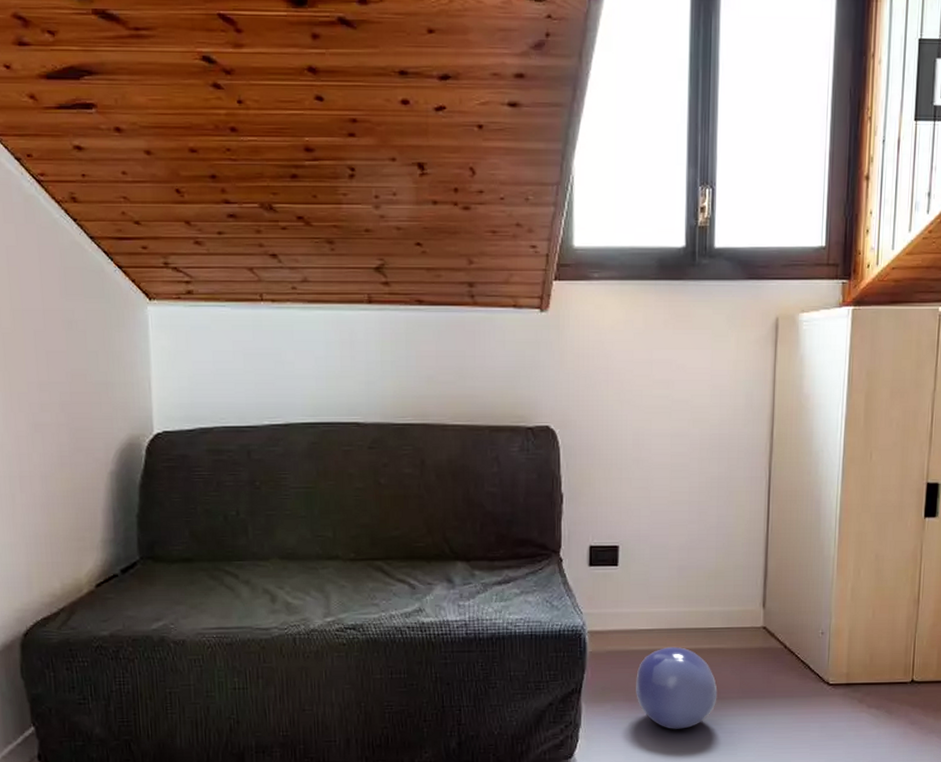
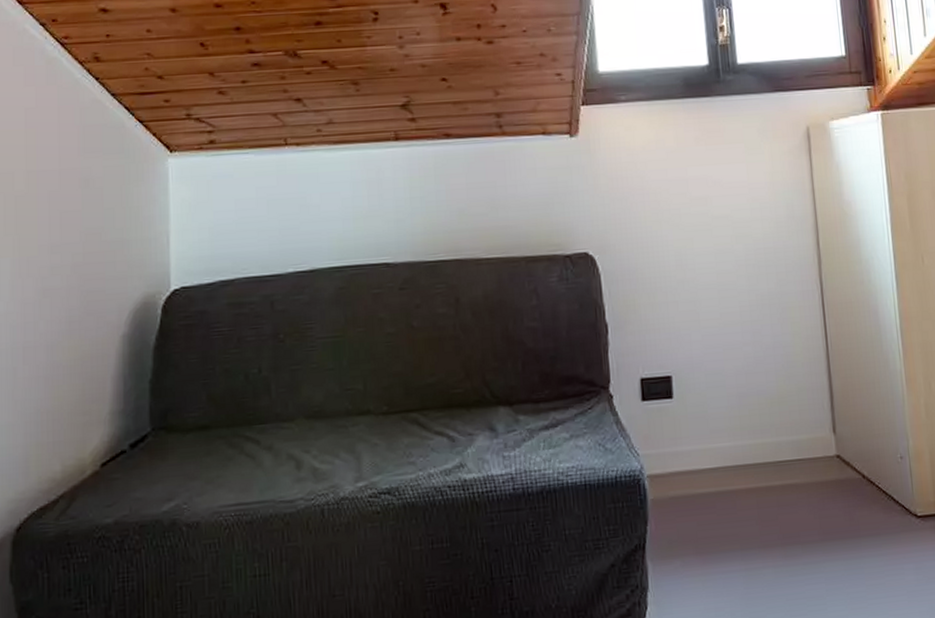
ball: present [636,646,718,729] -> none [705,485,797,585]

